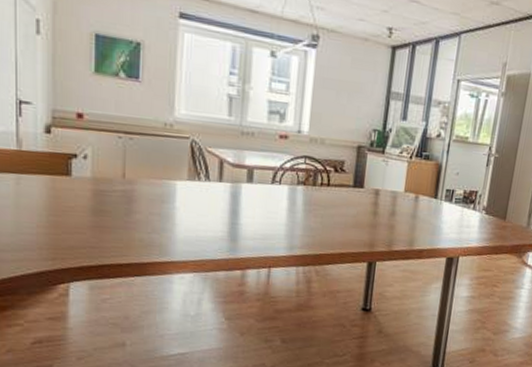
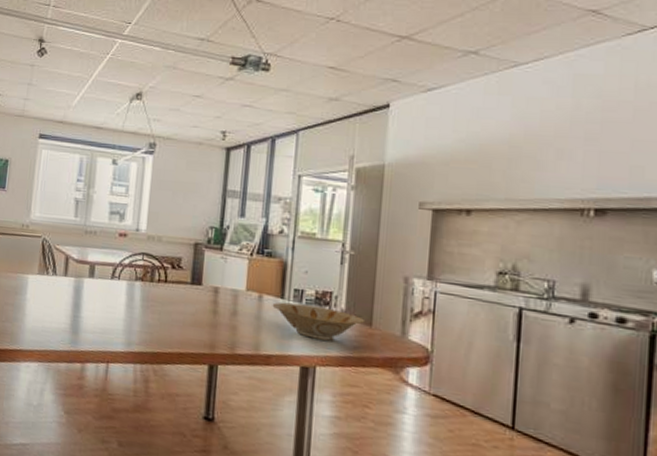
bowl: none [426,201,501,234] -> present [272,302,366,341]

